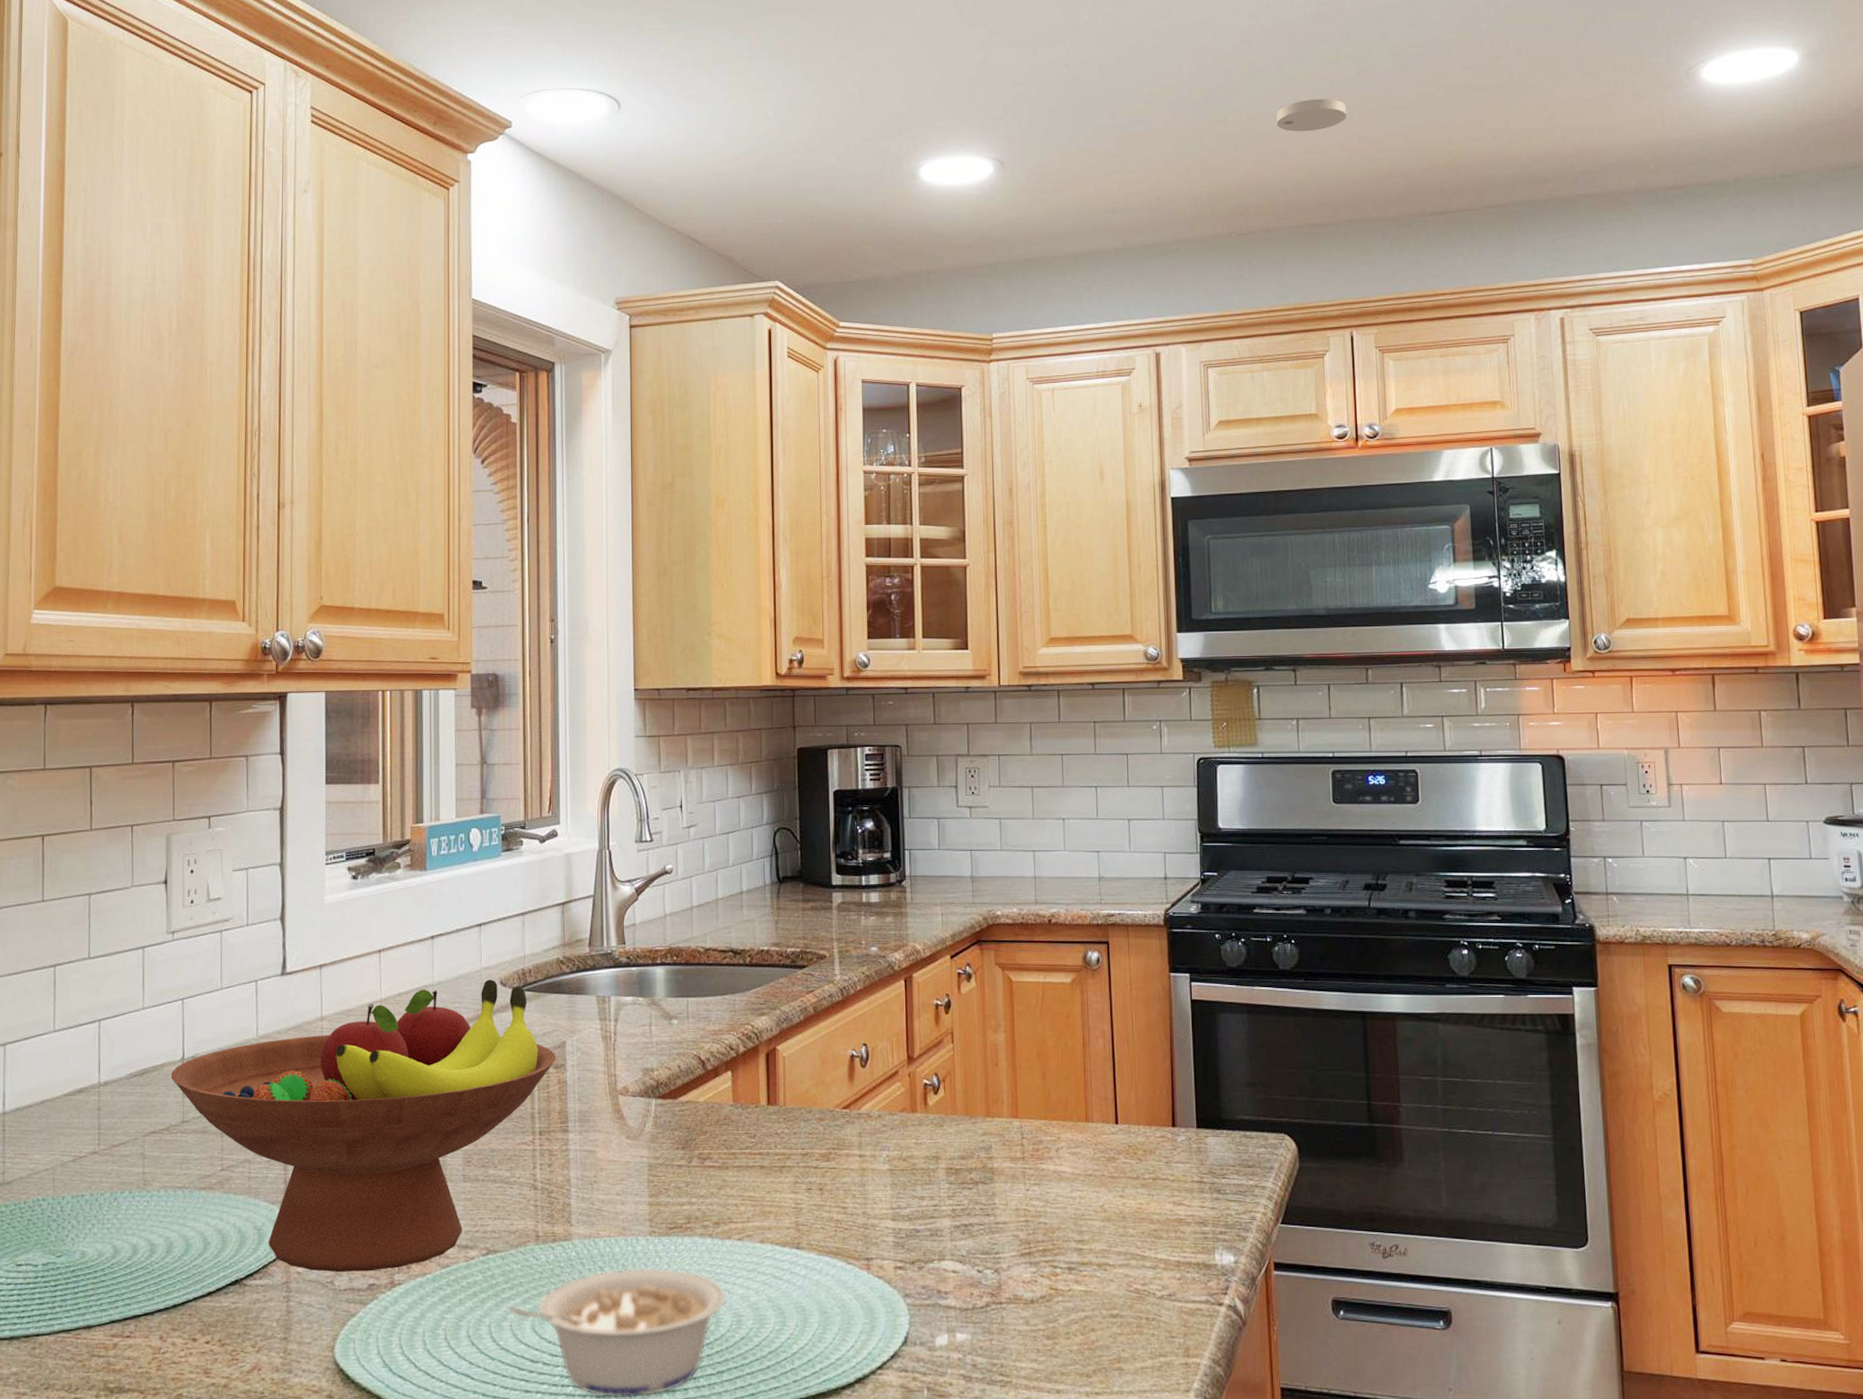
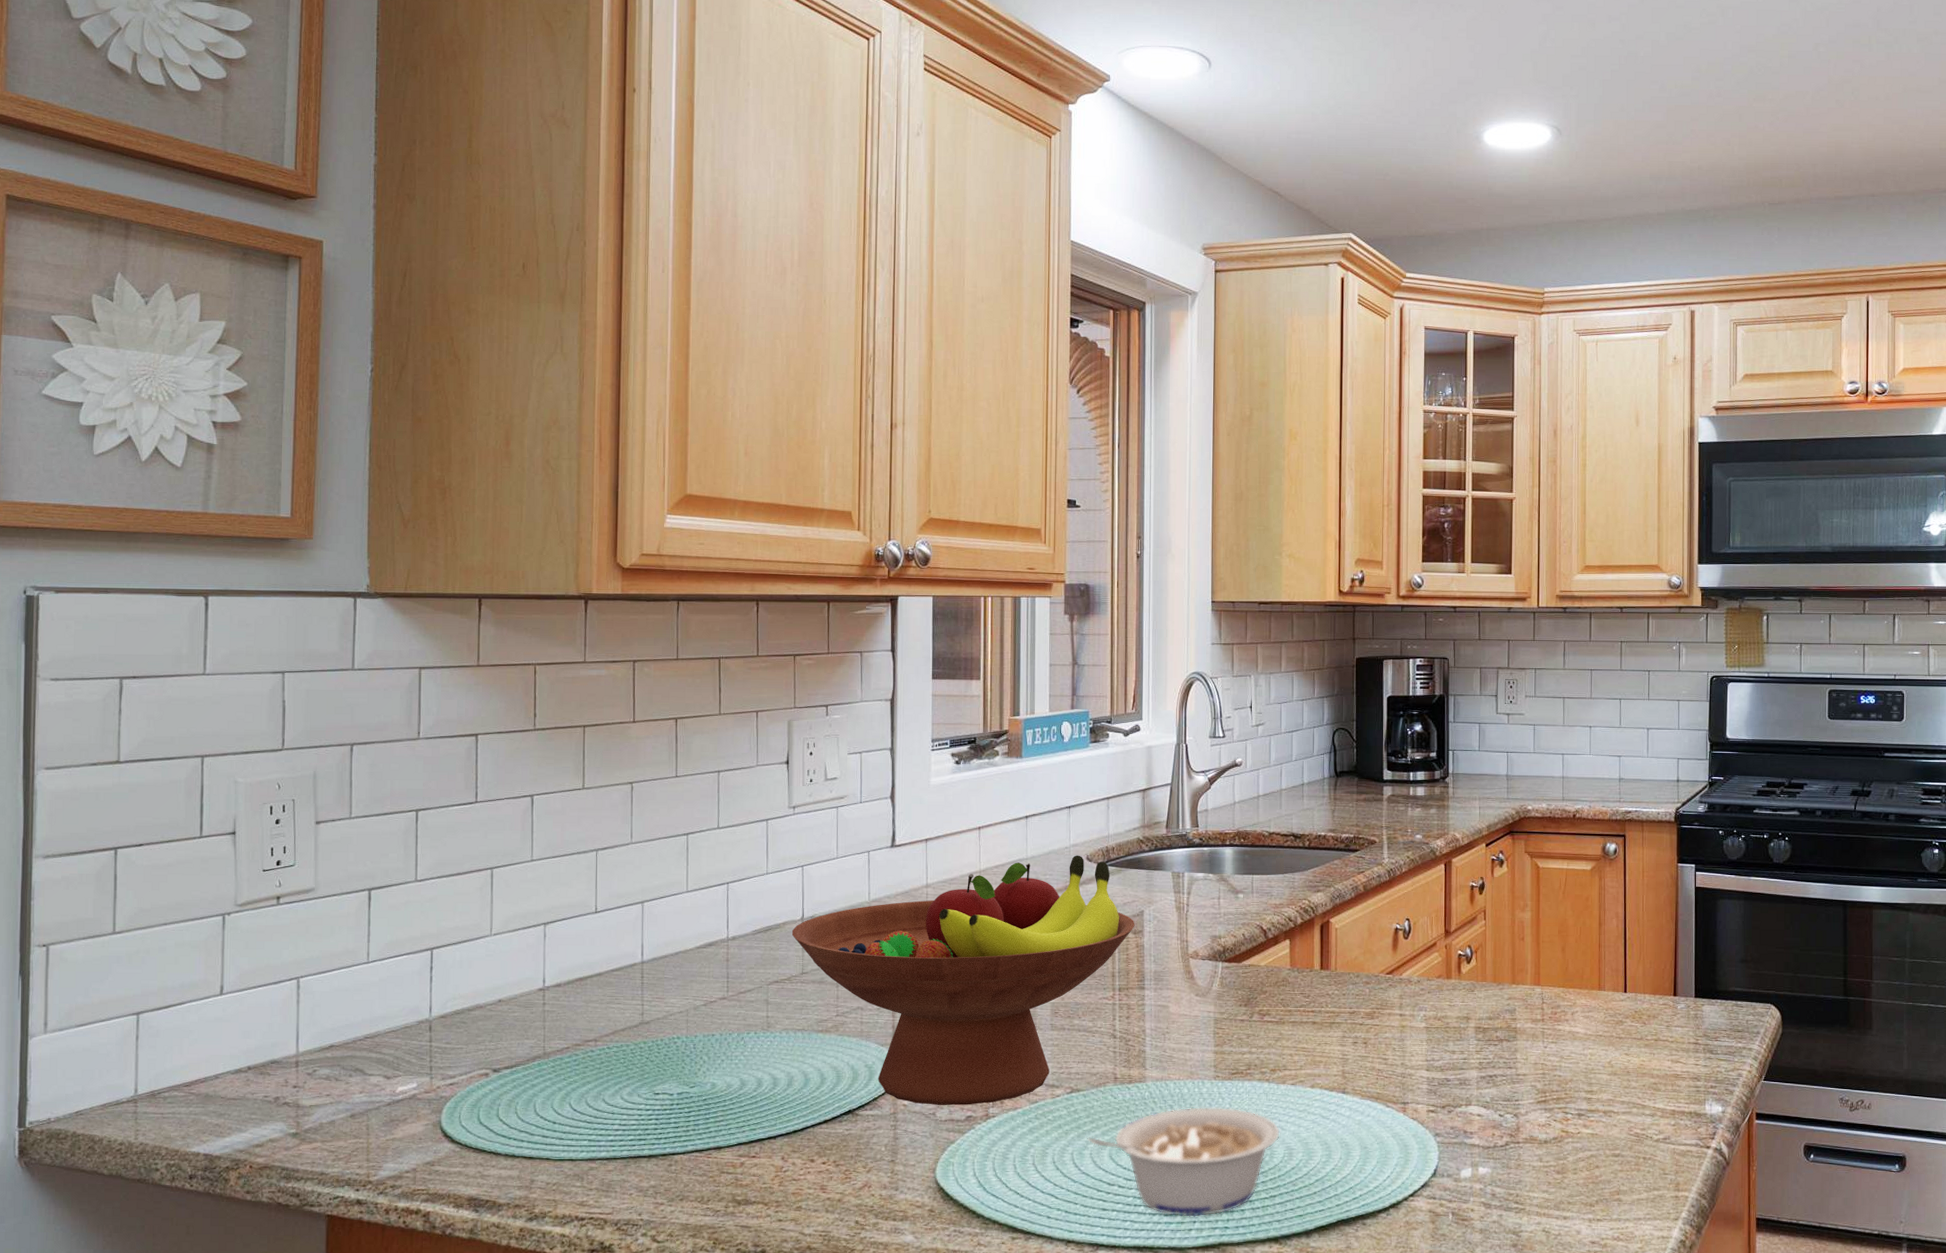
smoke detector: present [1276,98,1346,132] -> none [1810,80,1874,111]

